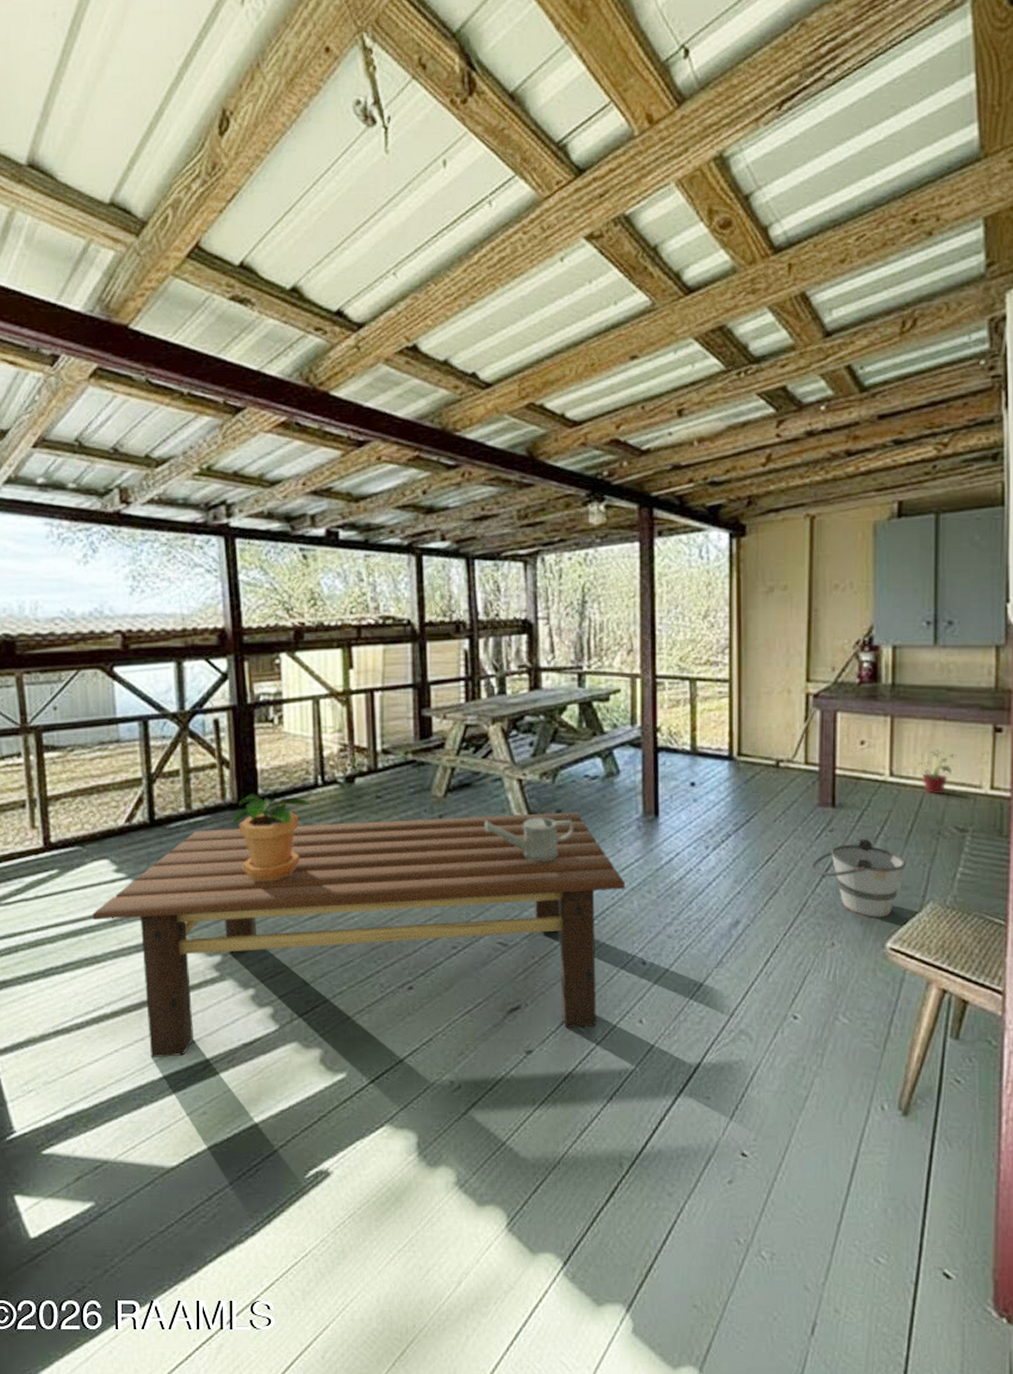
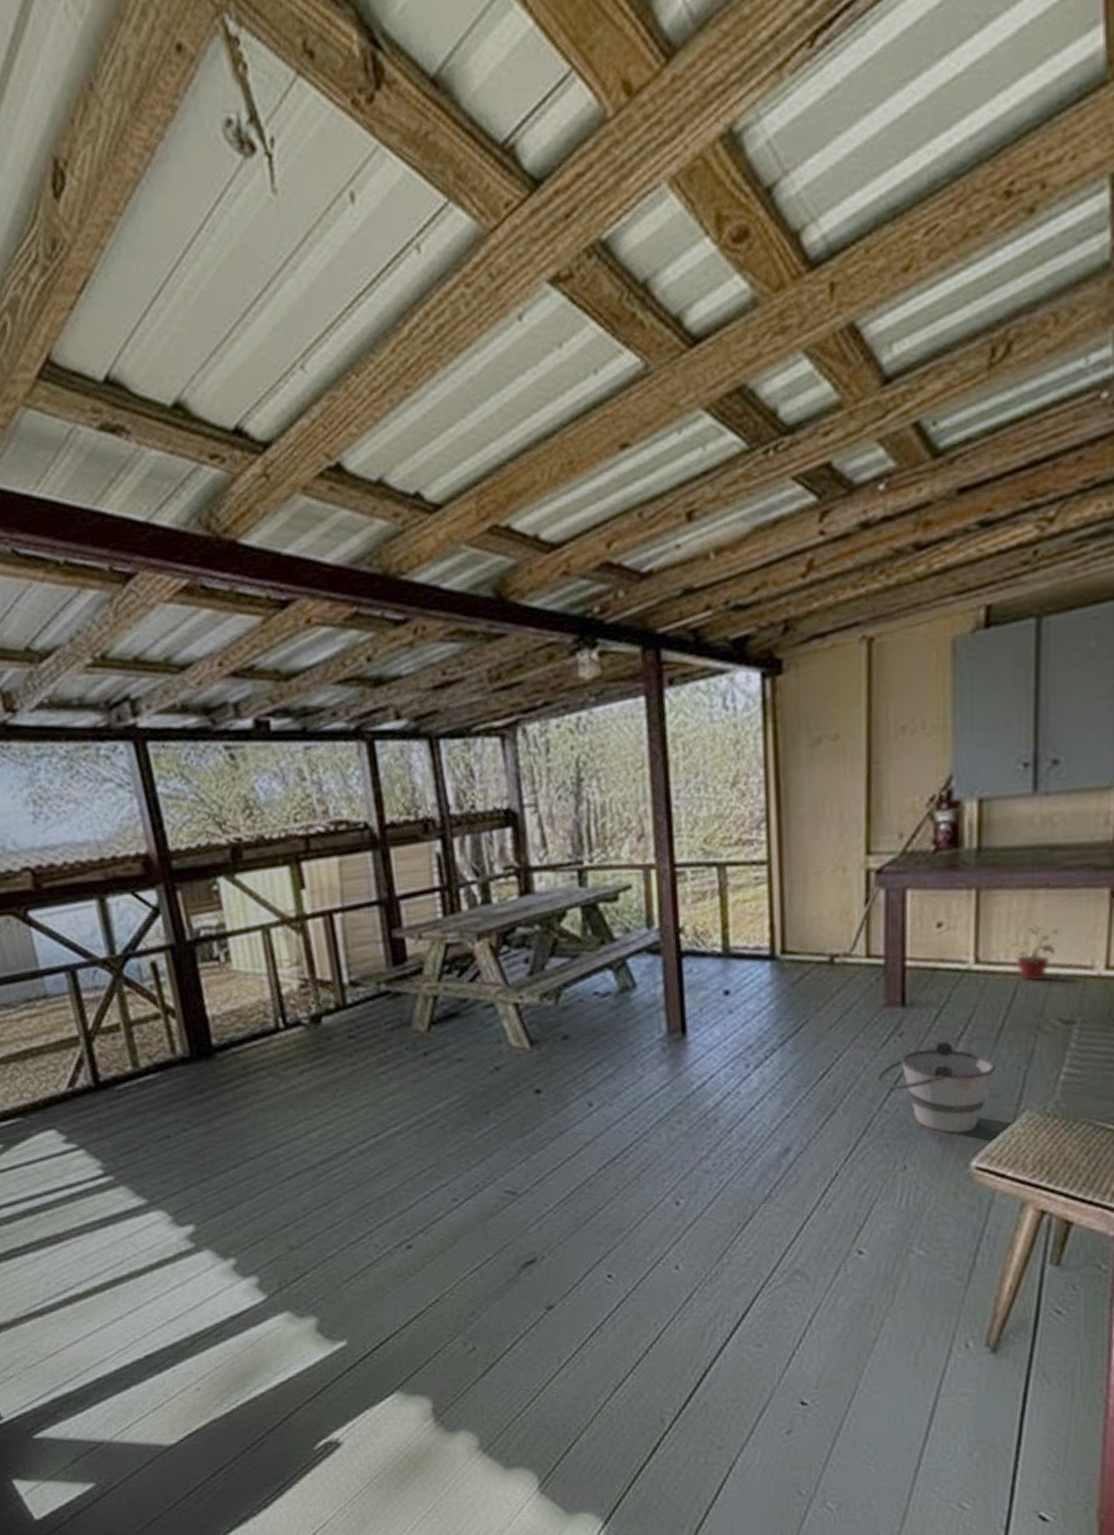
wooden bench: present [93,812,625,1058] -> none [47,1036,650,1337]
potted plant: present [232,794,312,882] -> none [187,1044,275,1143]
watering can: present [484,818,574,862] -> none [478,1046,585,1097]

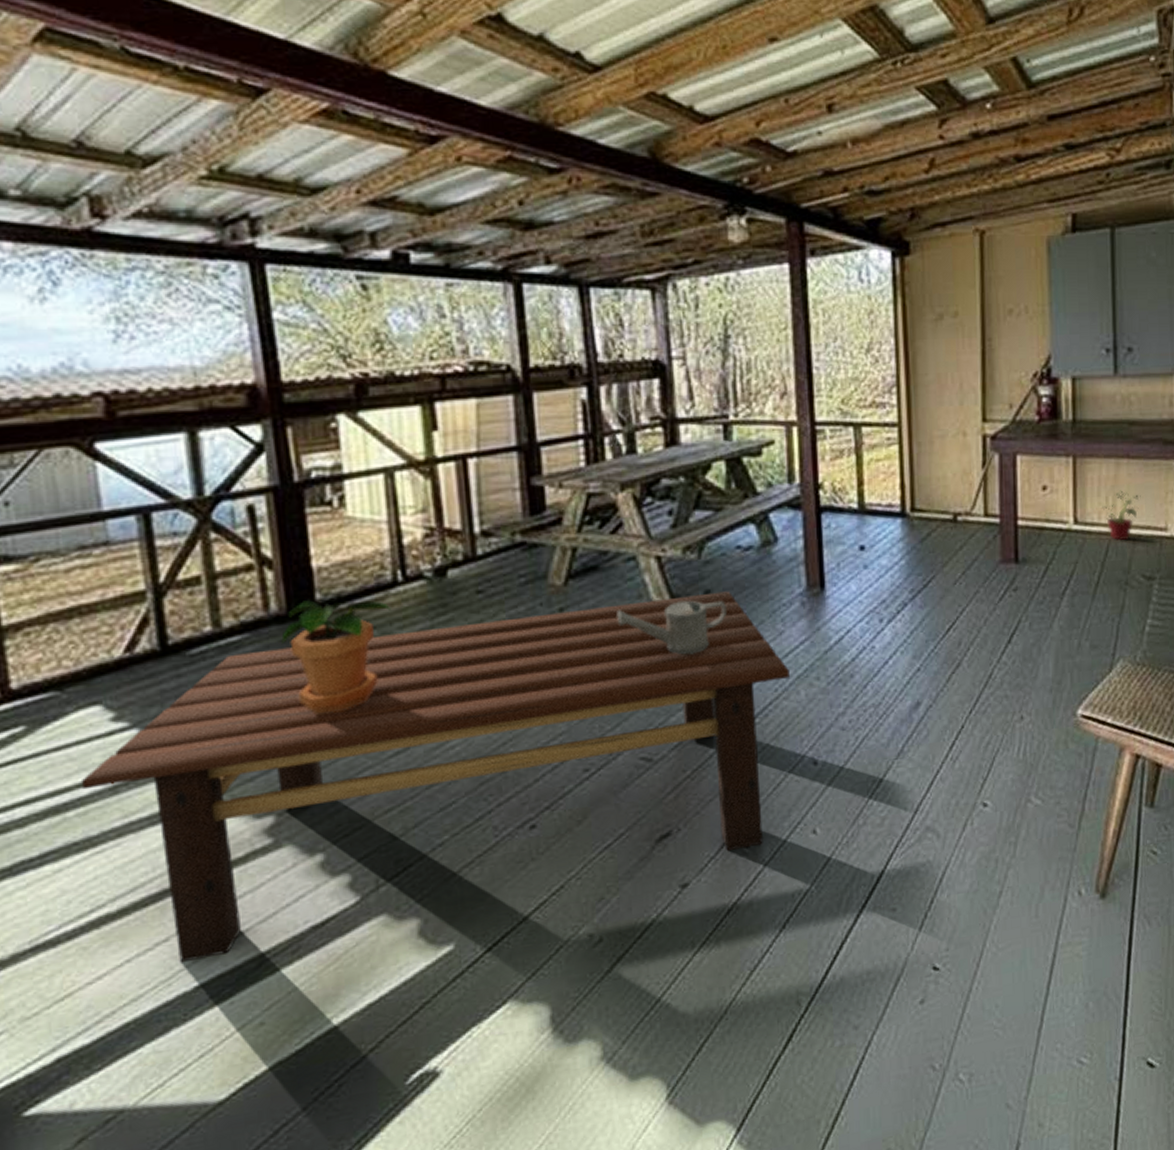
wooden bench: none [47,1036,650,1337] -> present [82,591,790,963]
potted plant: none [187,1044,275,1143] -> present [281,600,391,715]
watering can: none [478,1046,585,1097] -> present [617,601,726,655]
bucket: present [876,1040,996,1133] -> none [995,594,1095,683]

